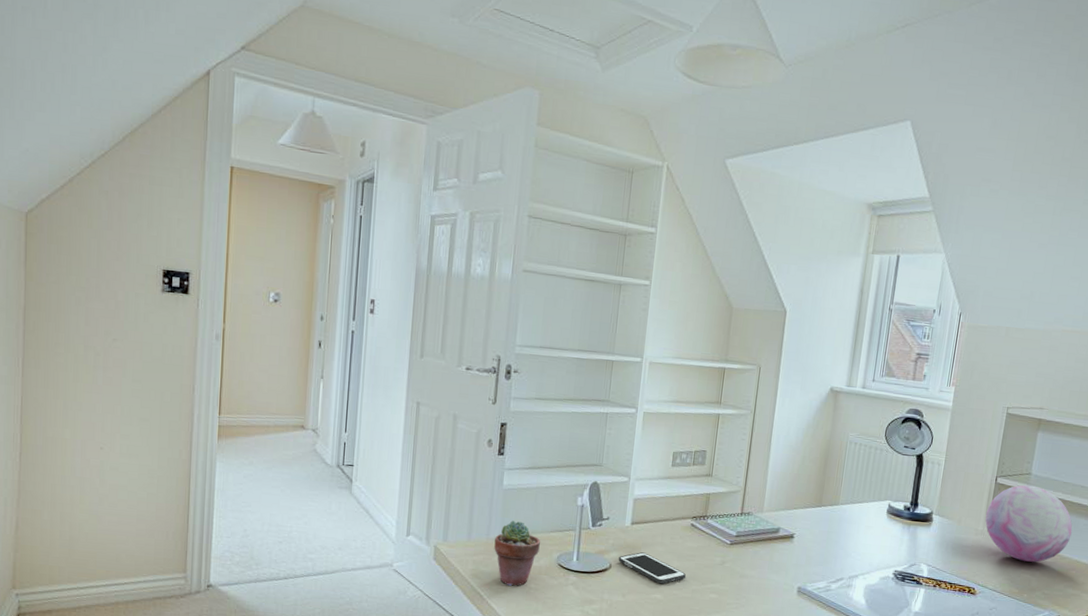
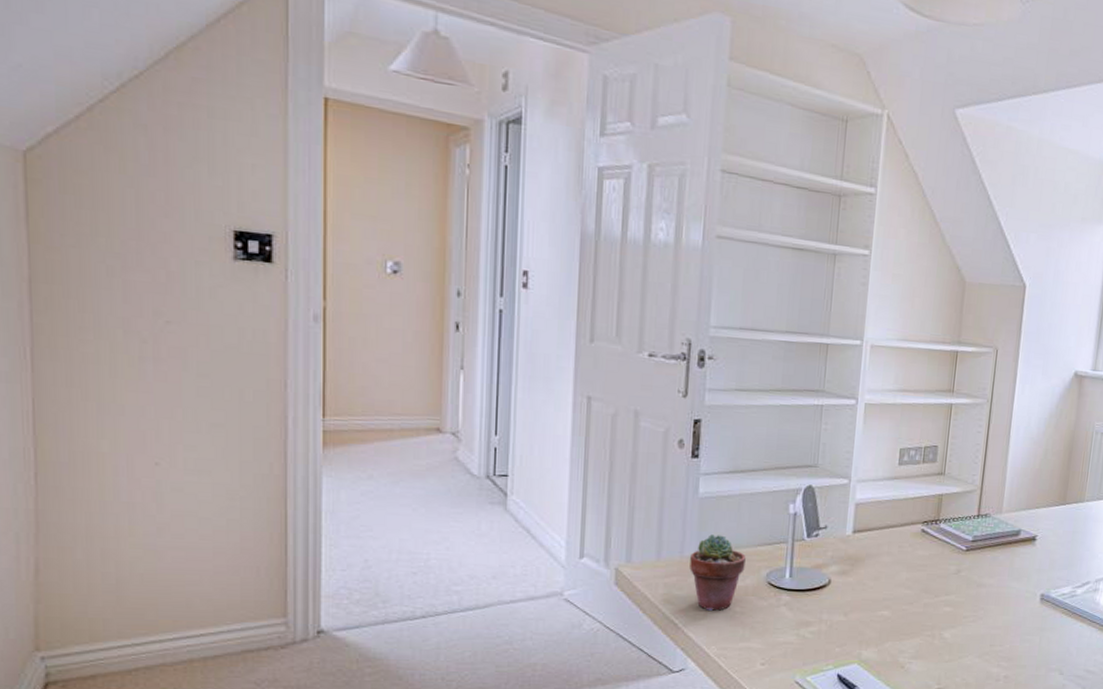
cell phone: present [618,552,686,584] -> none [838,564,916,599]

